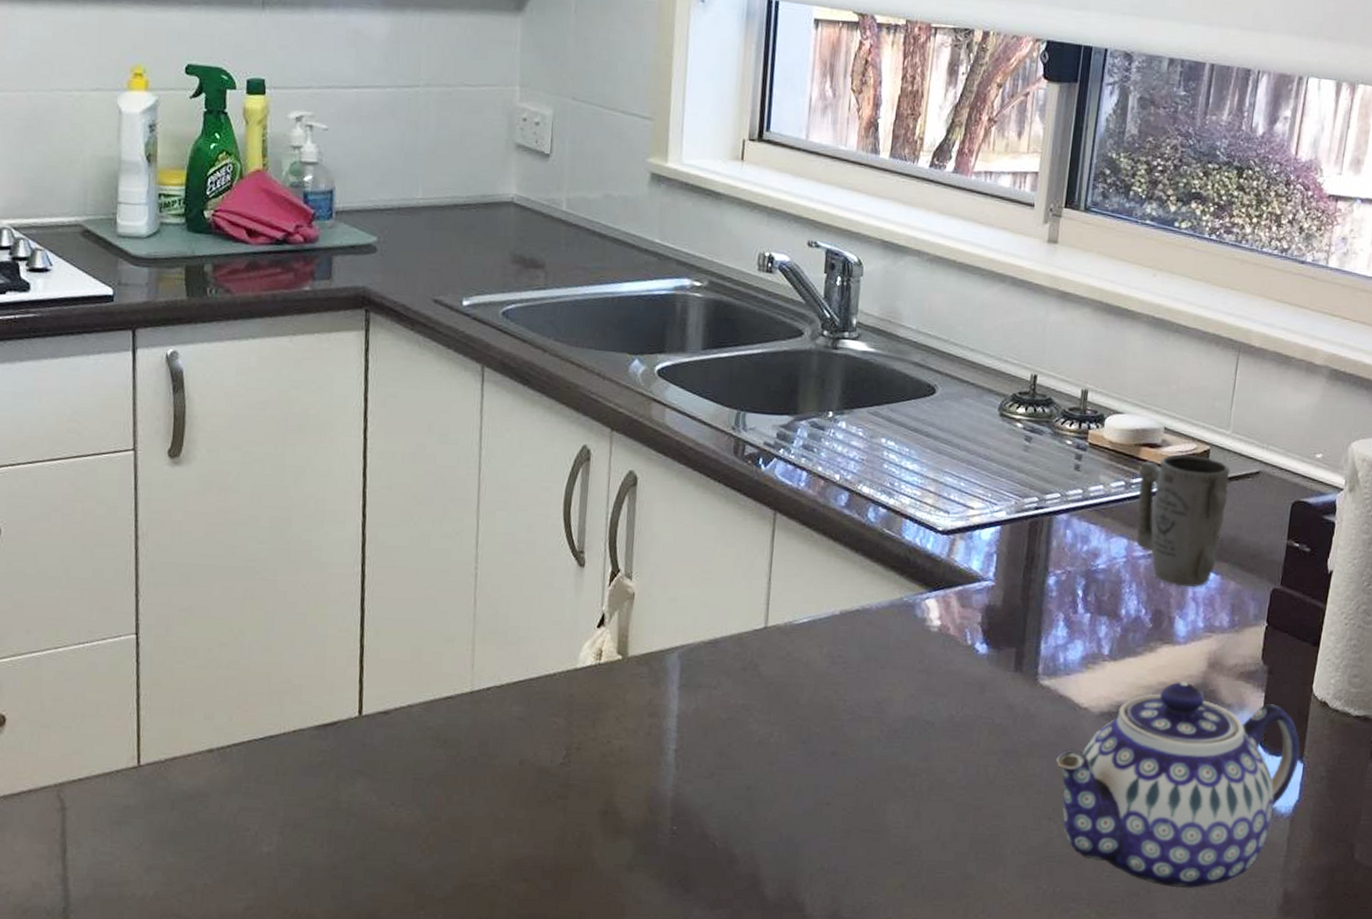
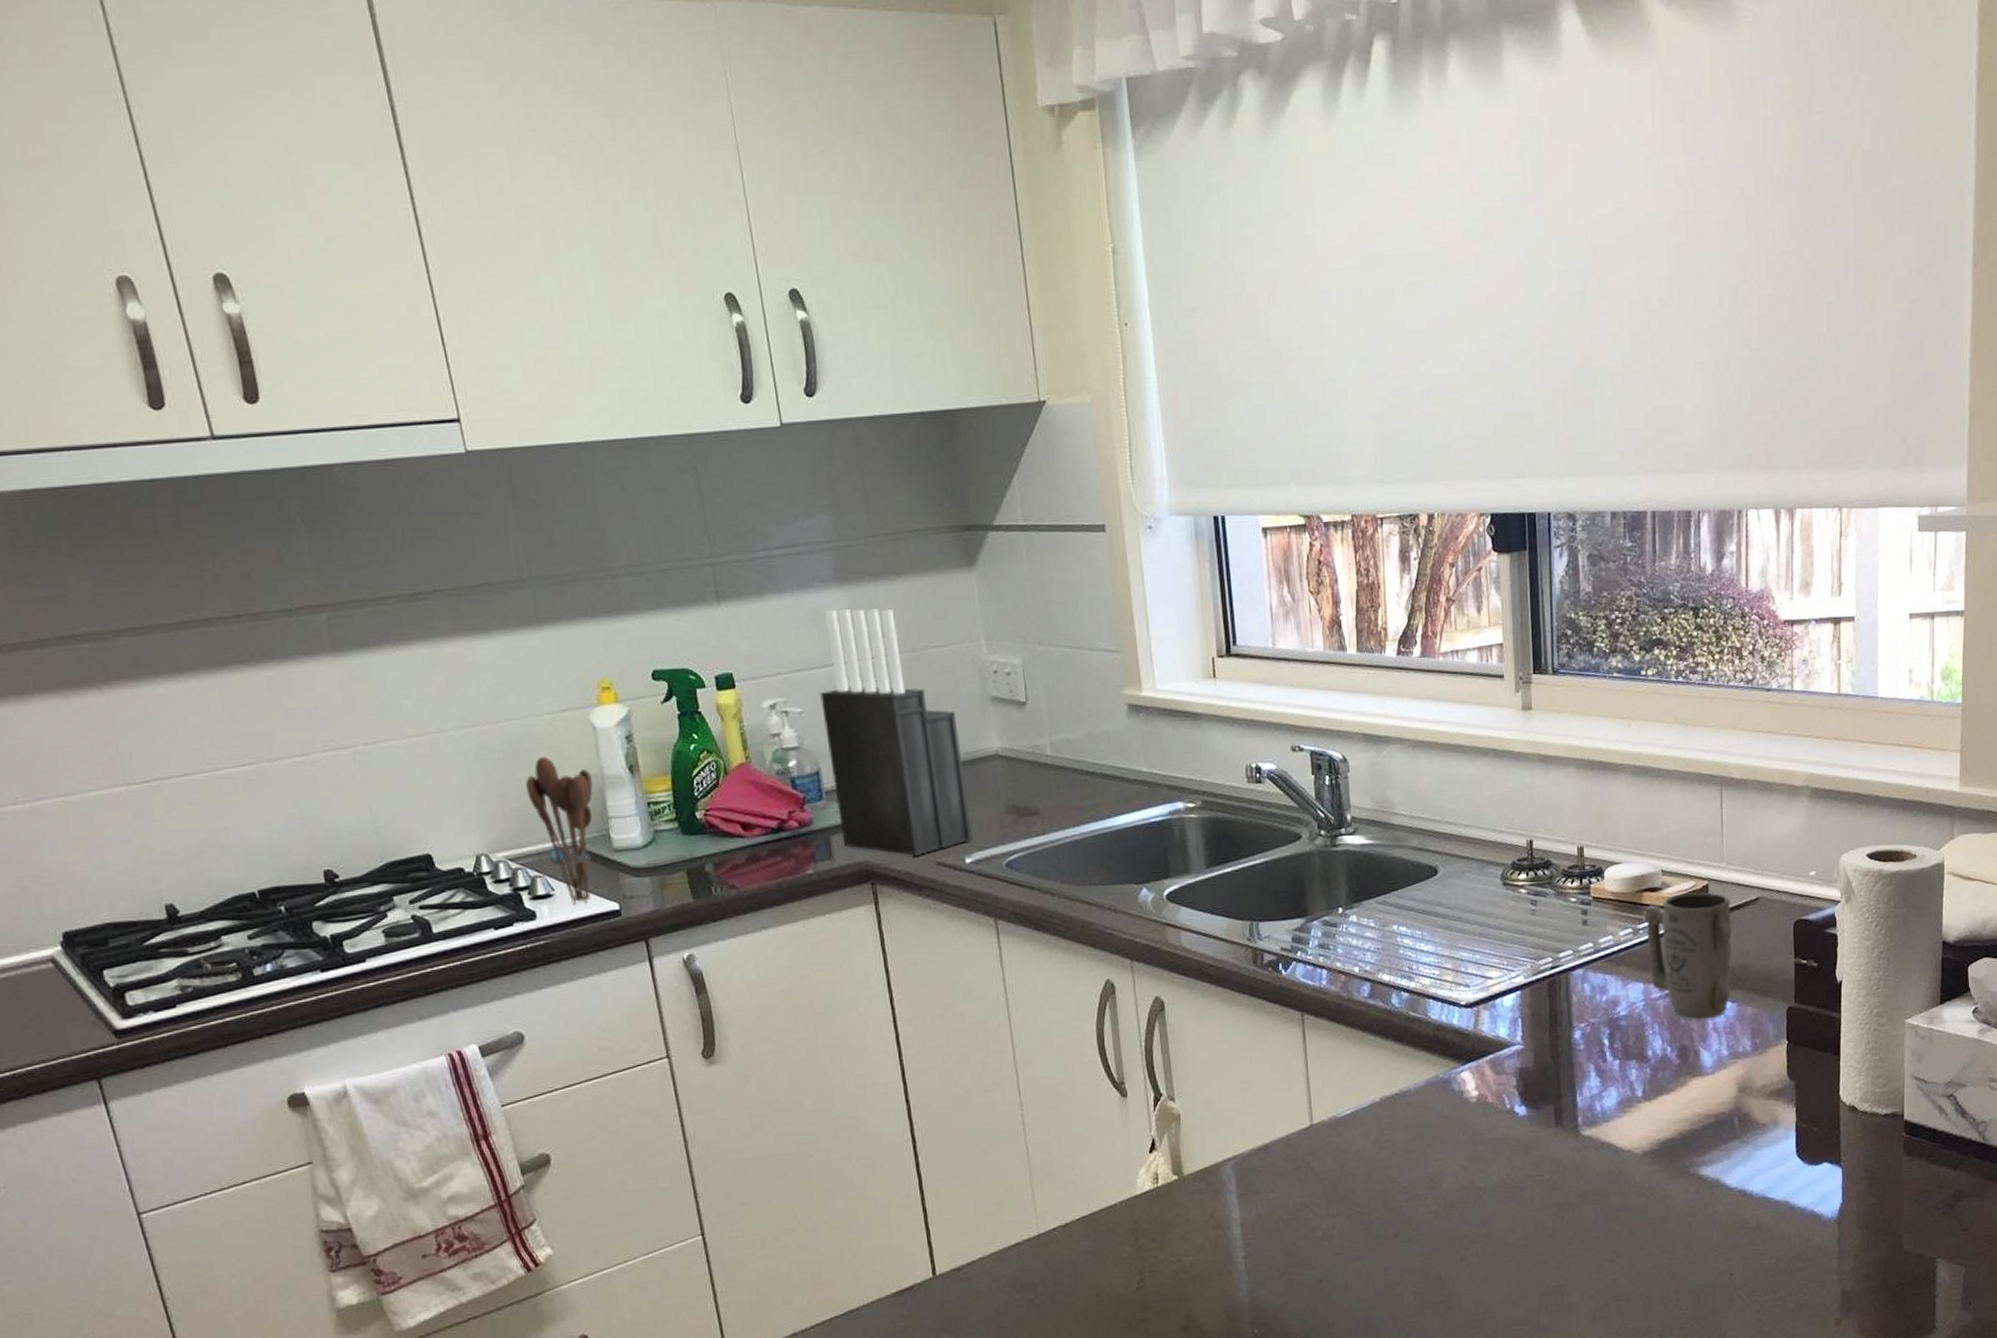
utensil holder: none [43,131,109,283] -> present [526,756,593,904]
knife block: none [344,32,479,290] -> present [820,609,973,857]
teapot: present [1056,681,1301,889] -> none [1608,1109,1837,1306]

